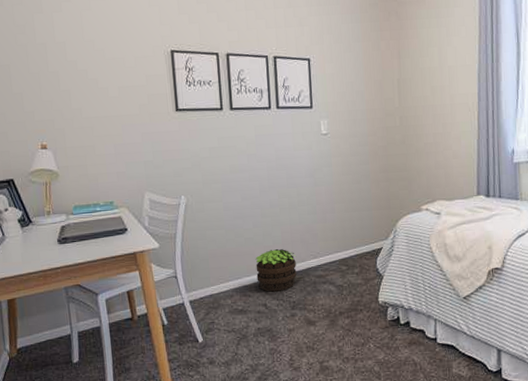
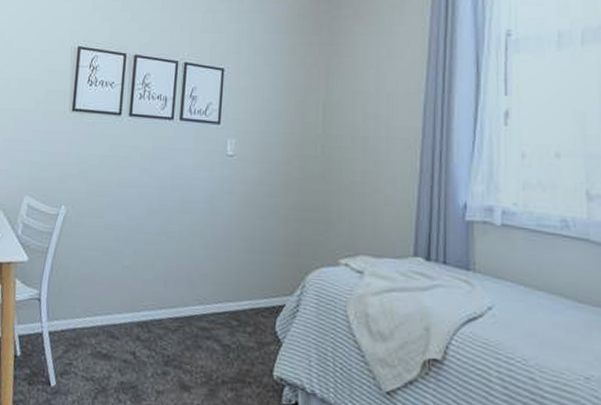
potted plant: present [255,248,297,292] -> none [129,284,178,340]

